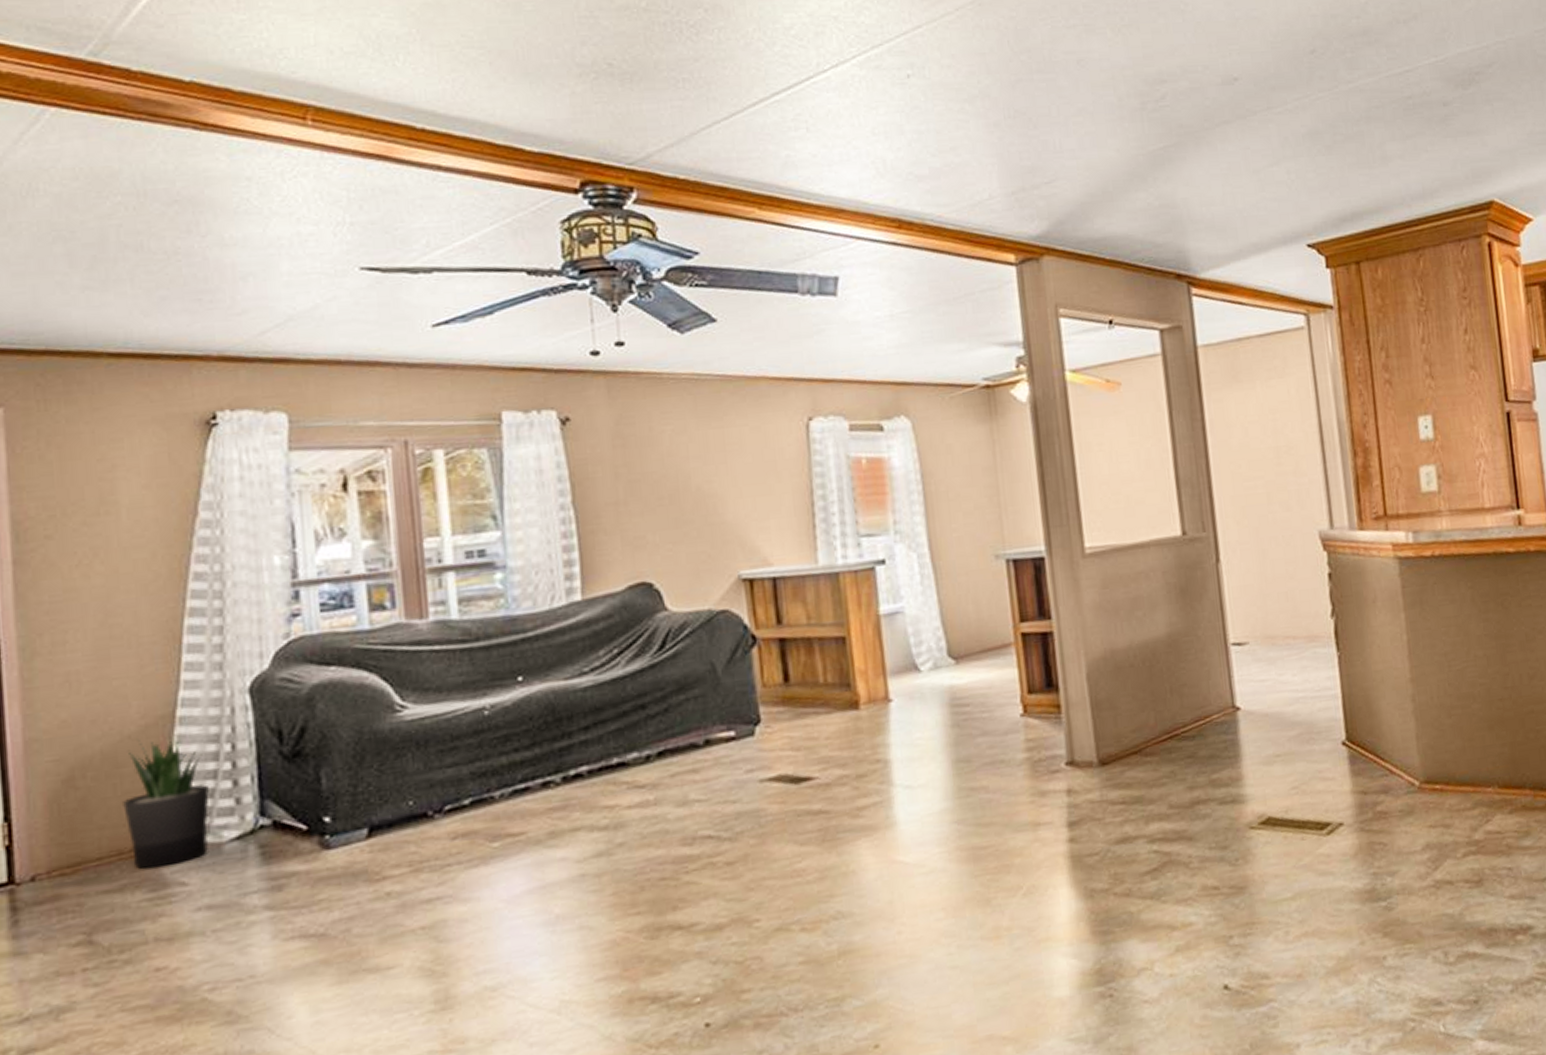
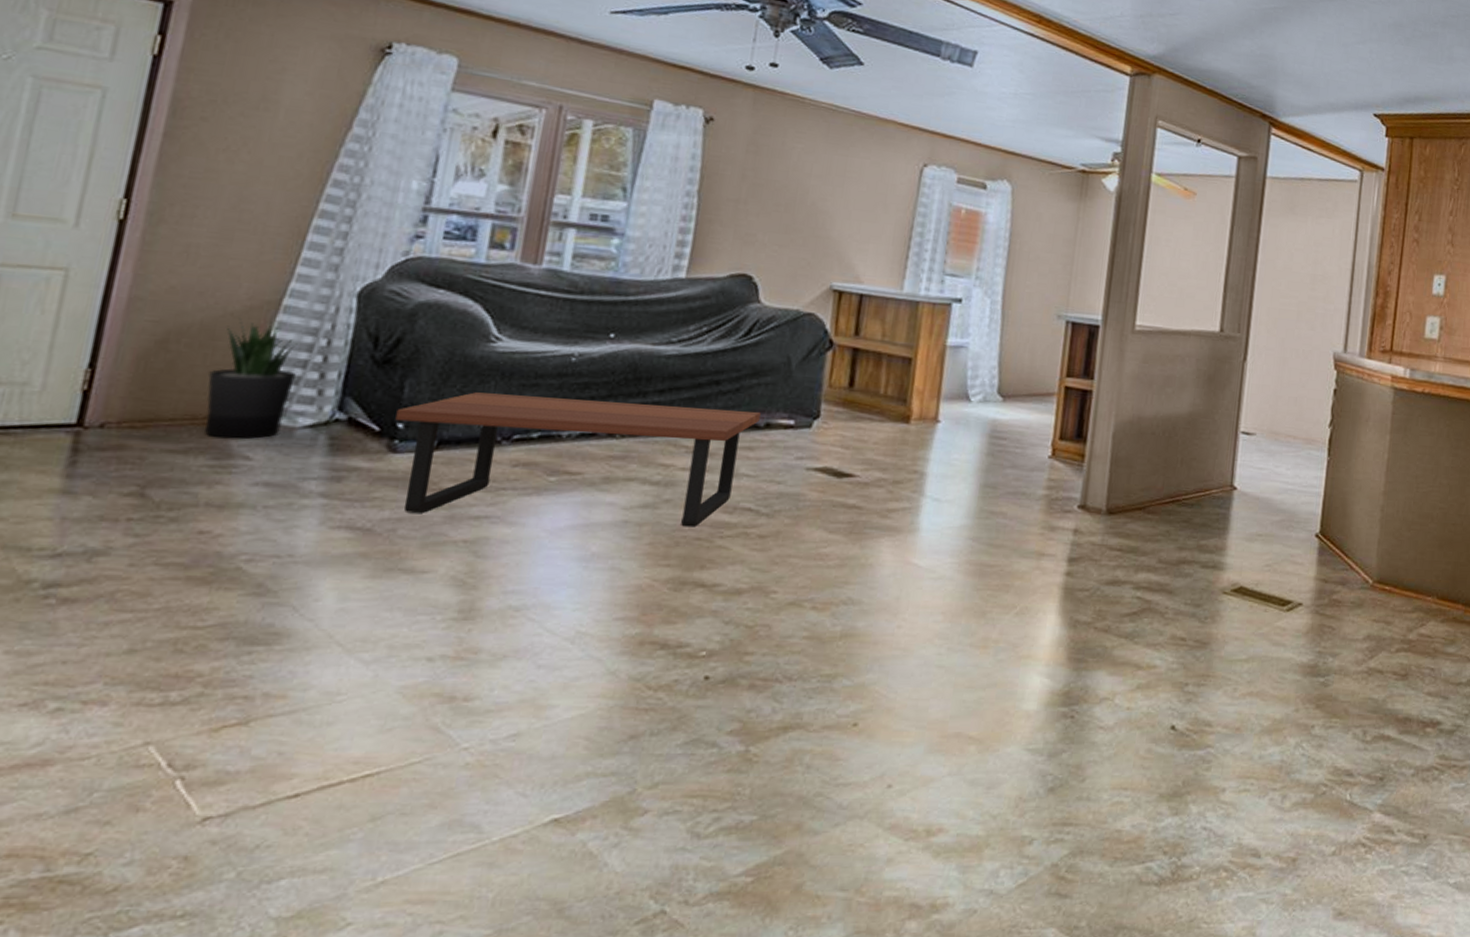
coffee table: none [319,729,698,909] -> present [395,392,761,526]

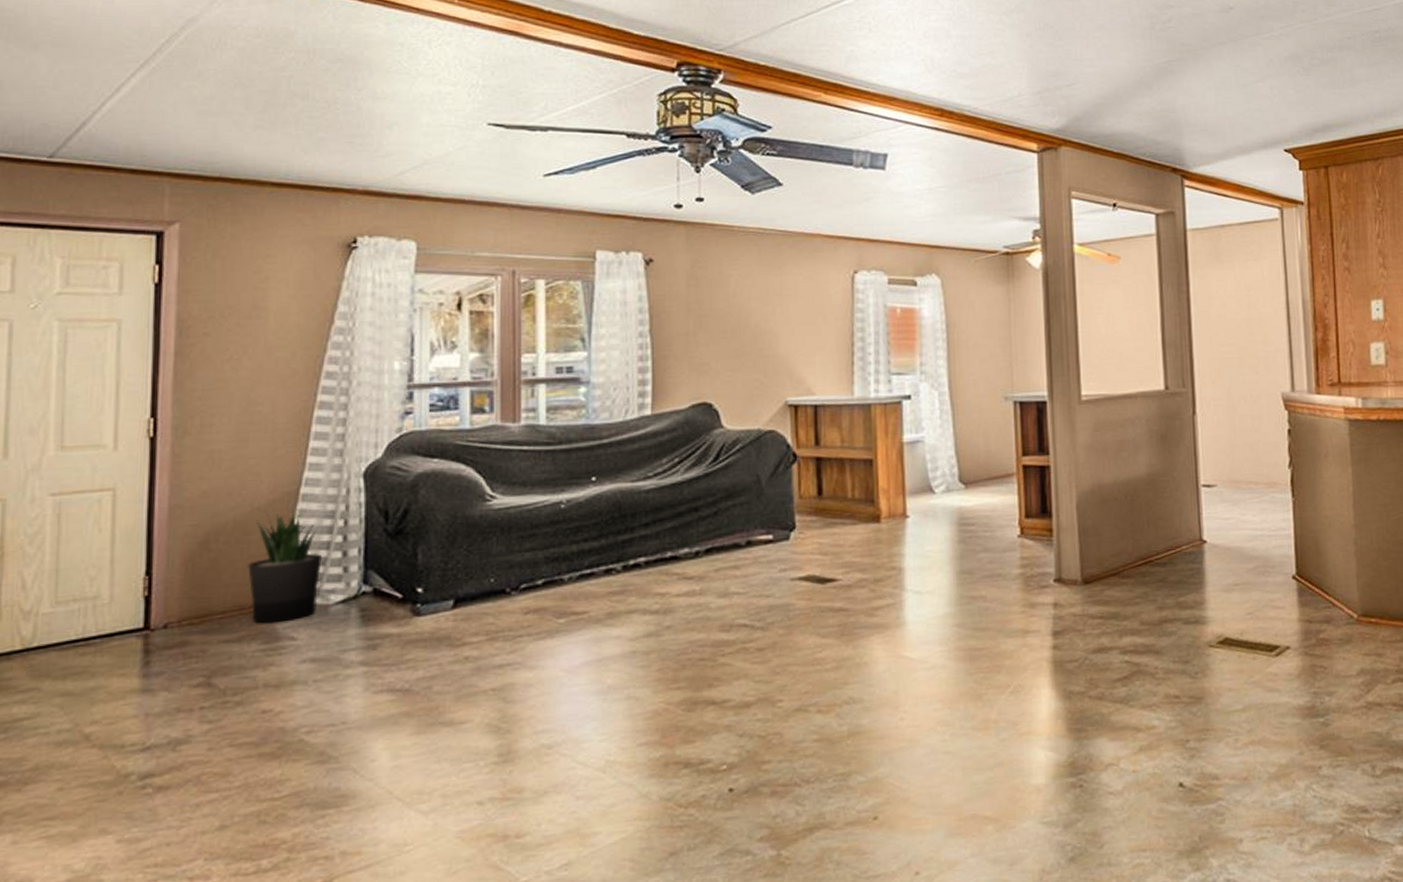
coffee table: present [395,392,761,526] -> none [414,531,740,670]

